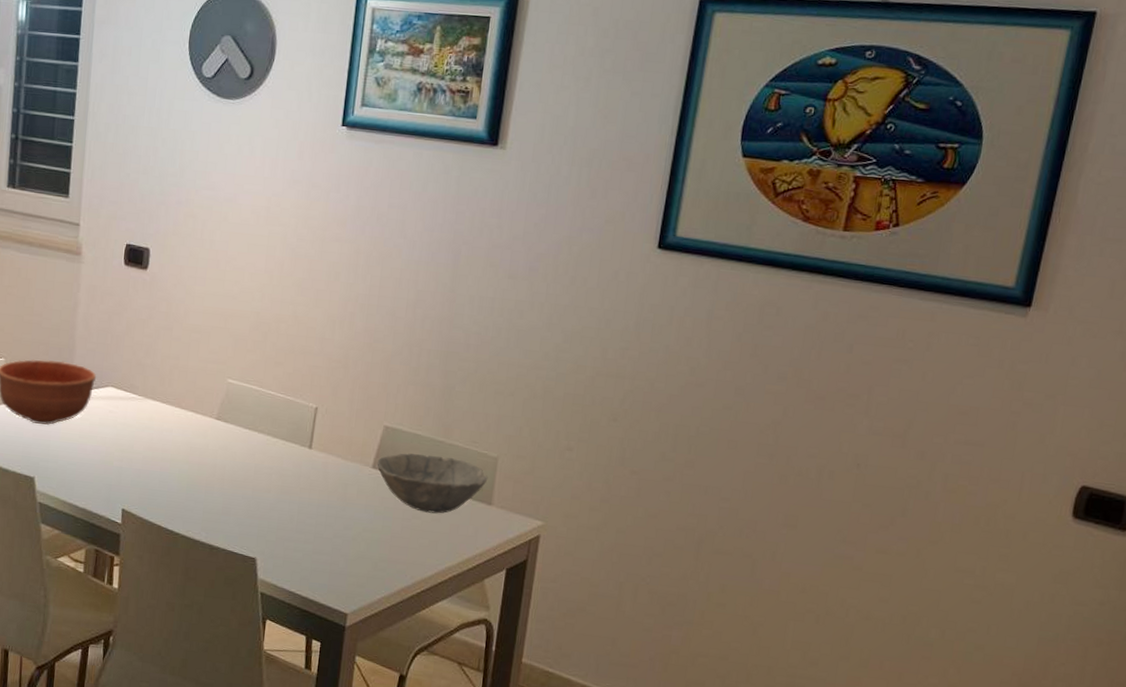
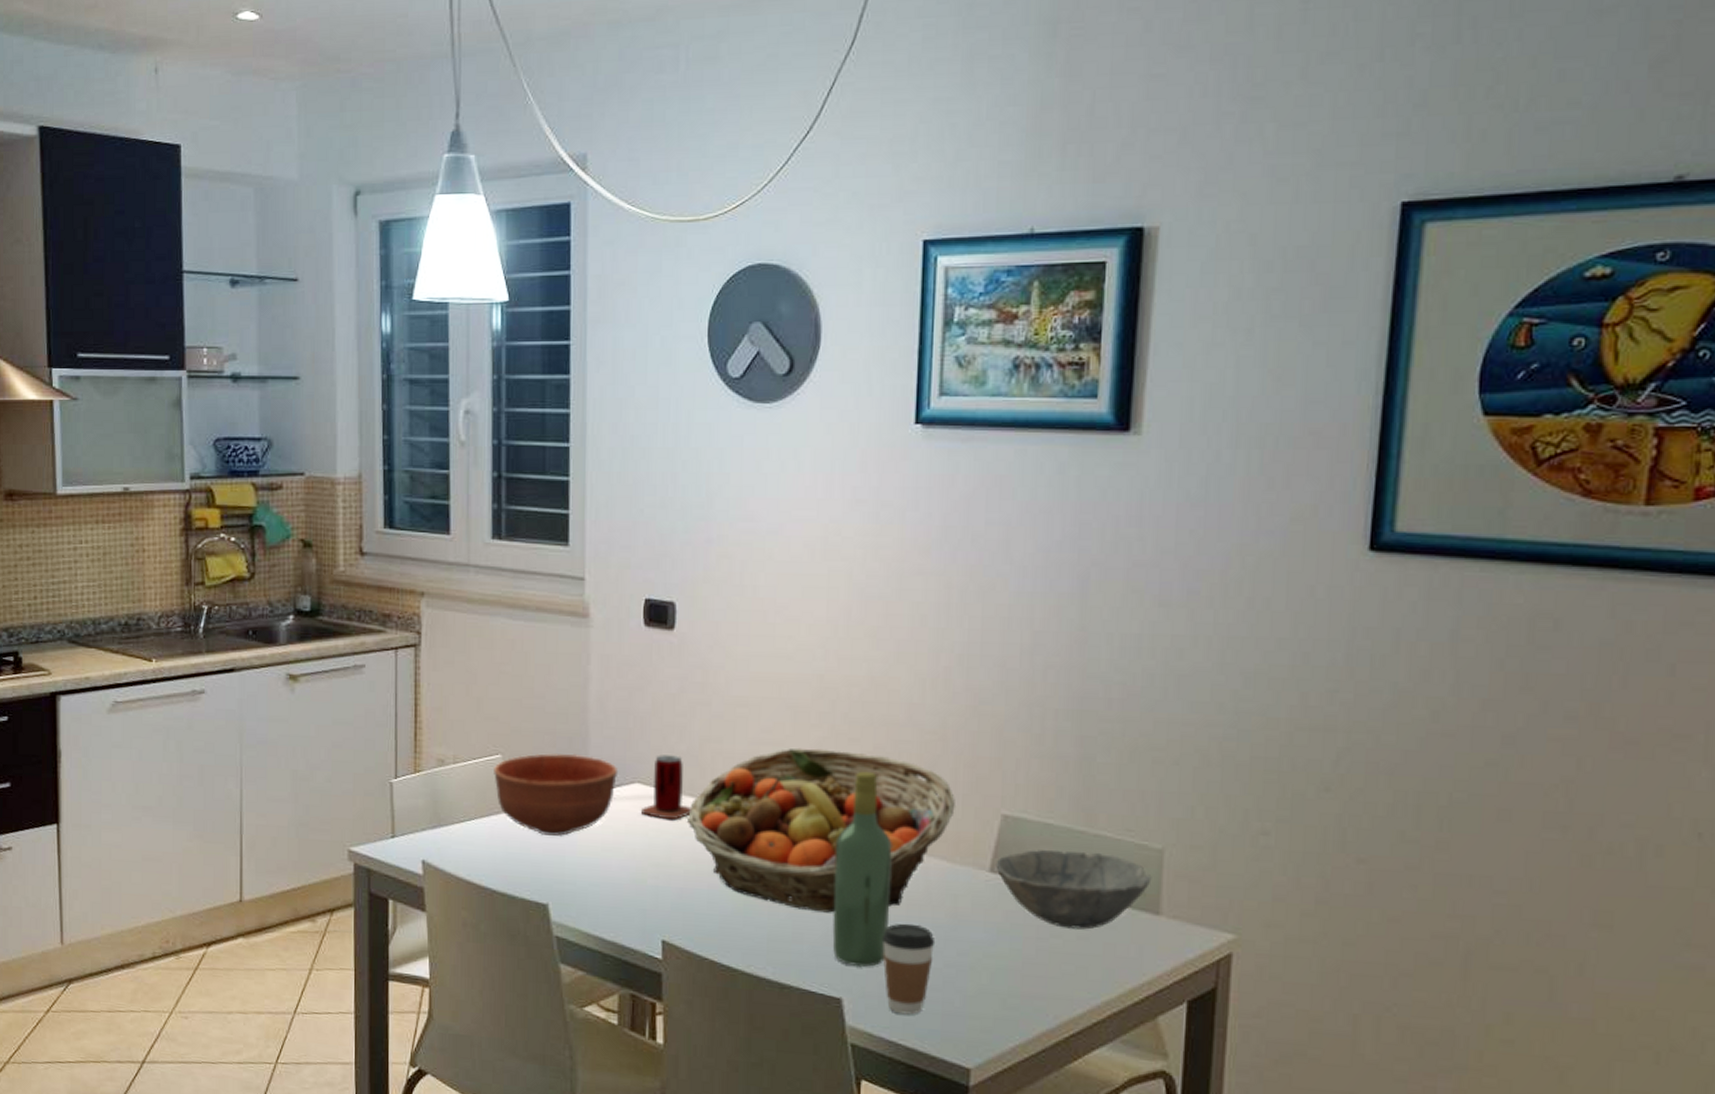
beer can: none [111,366,151,417] -> present [640,755,691,820]
fruit basket: none [148,367,351,494] -> present [688,747,955,913]
wine bottle: none [252,387,302,536] -> present [832,771,892,968]
coffee cup: none [289,503,329,573] -> present [883,923,936,1015]

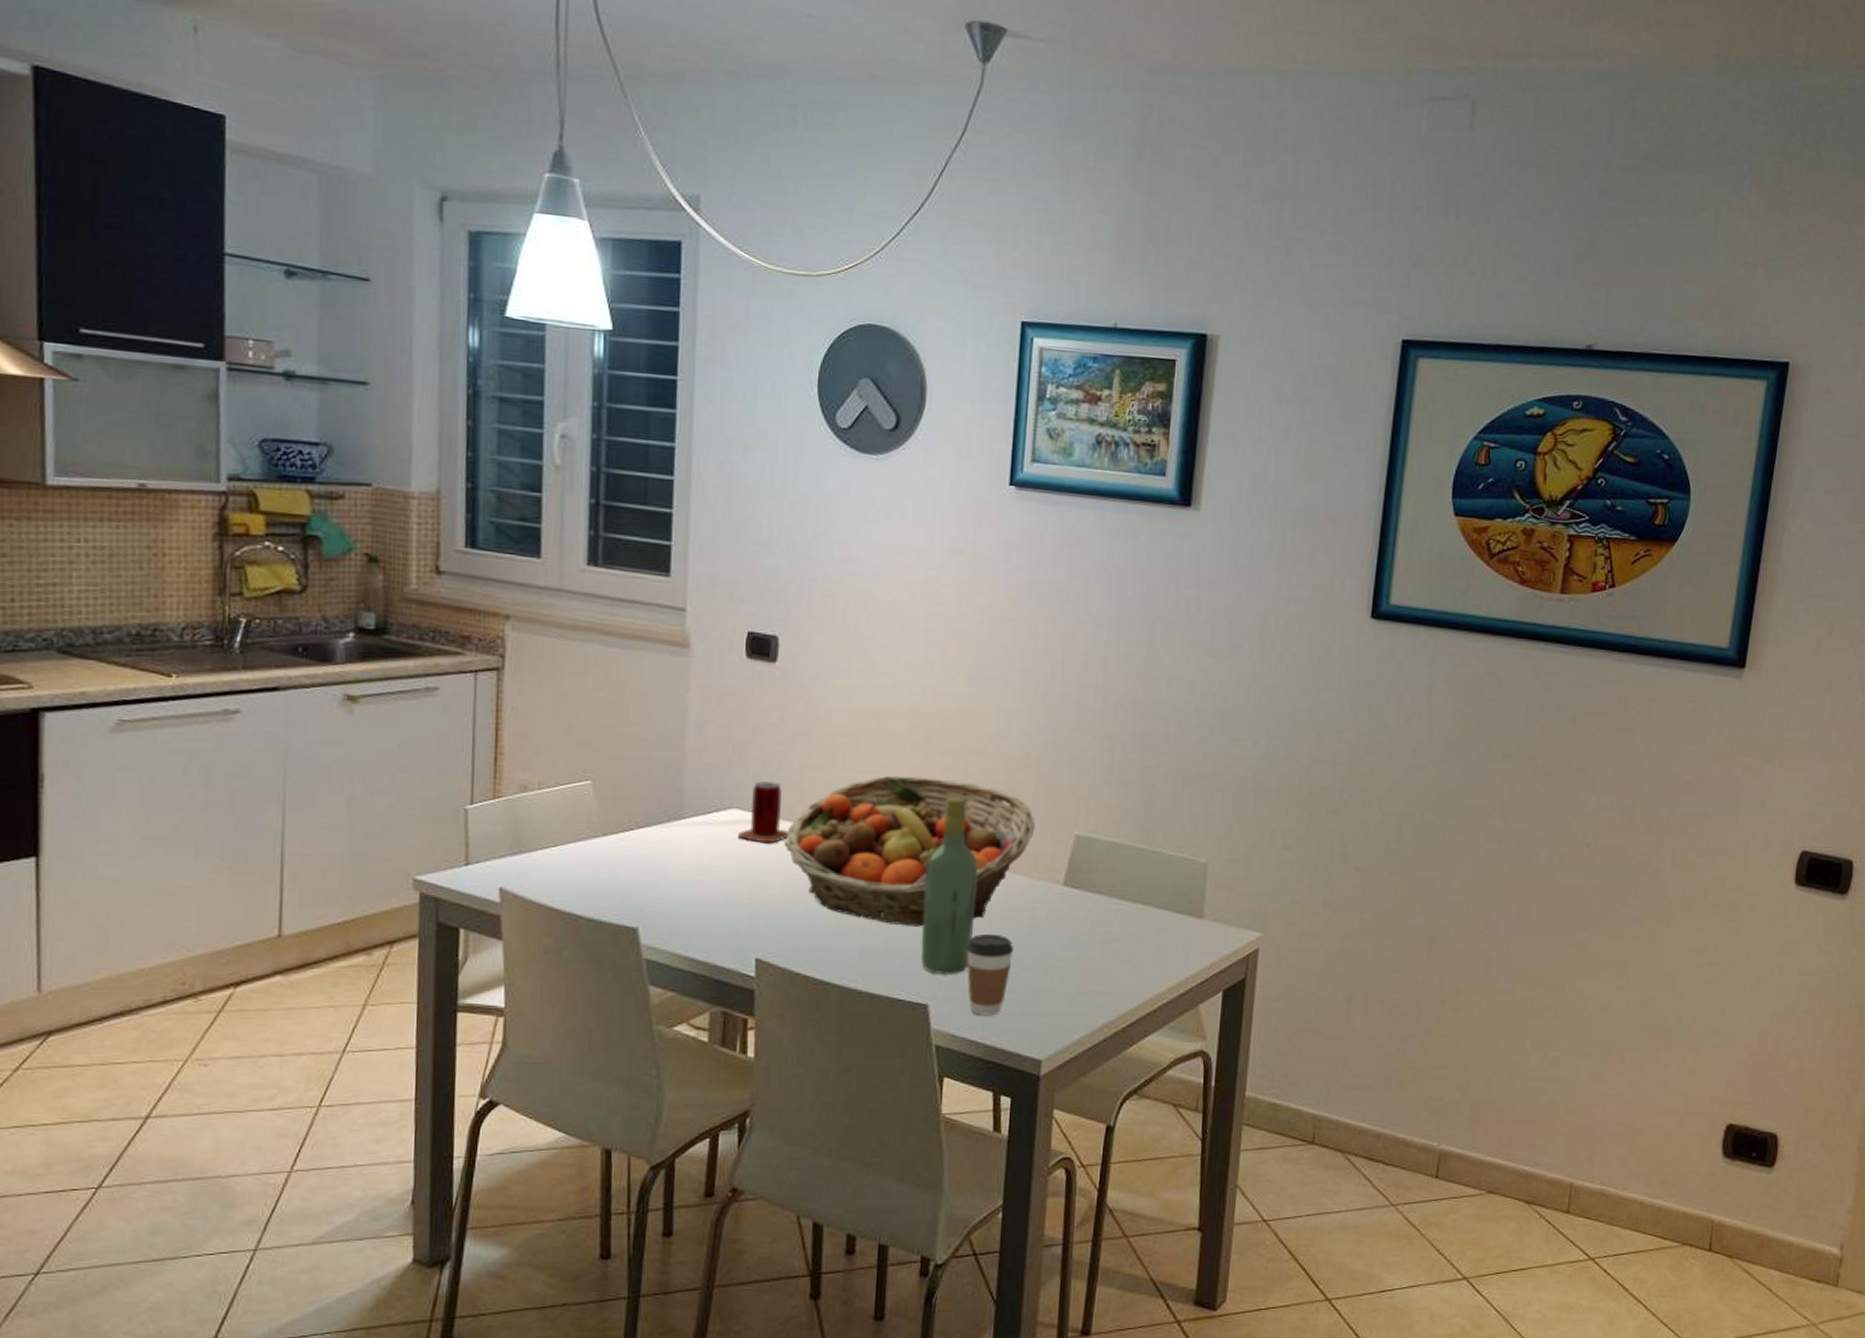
bowl: present [494,753,619,836] -> none [582,780,716,861]
bowl: present [995,850,1152,930] -> none [1068,865,1198,933]

